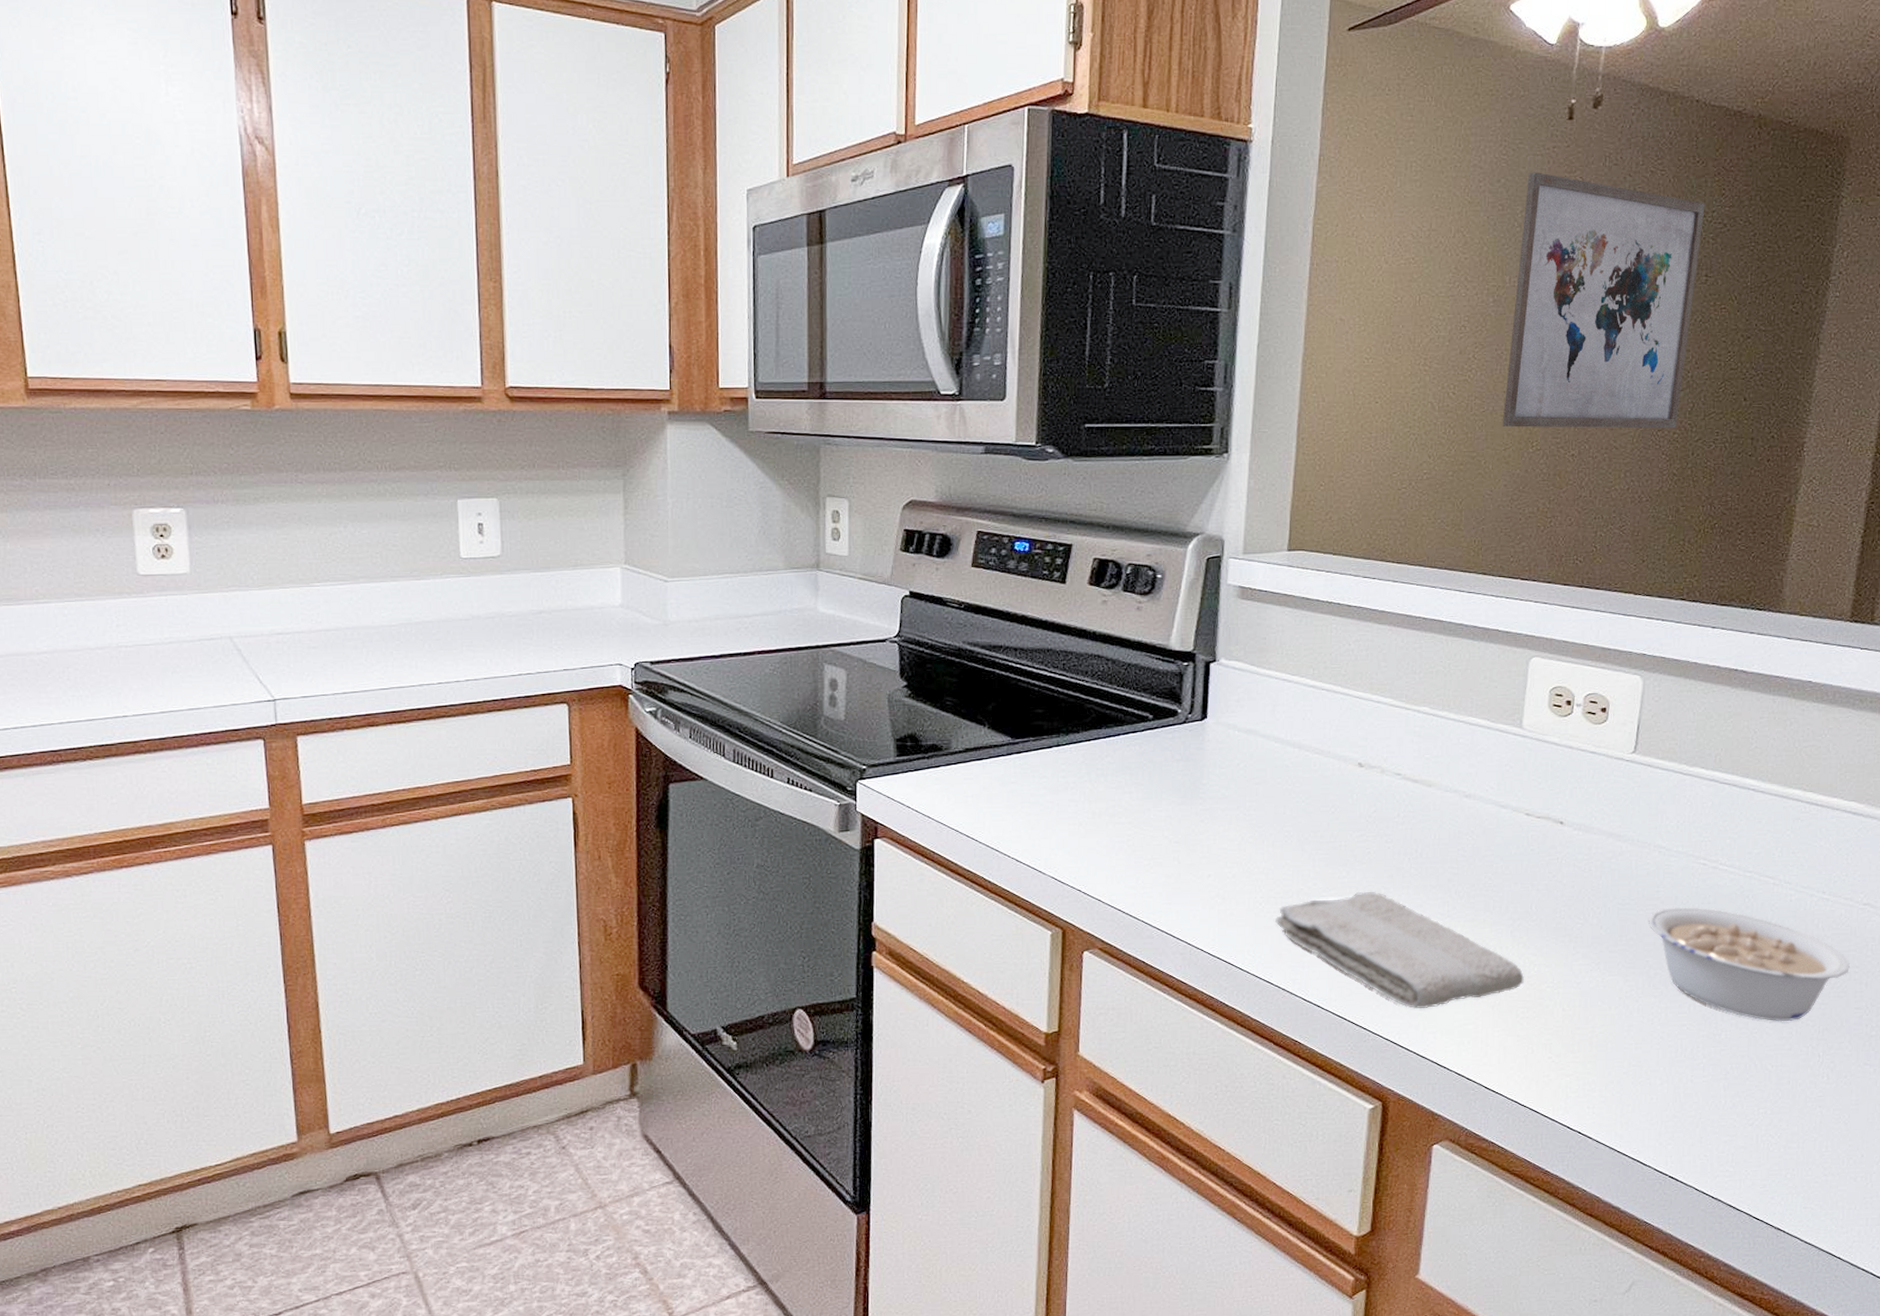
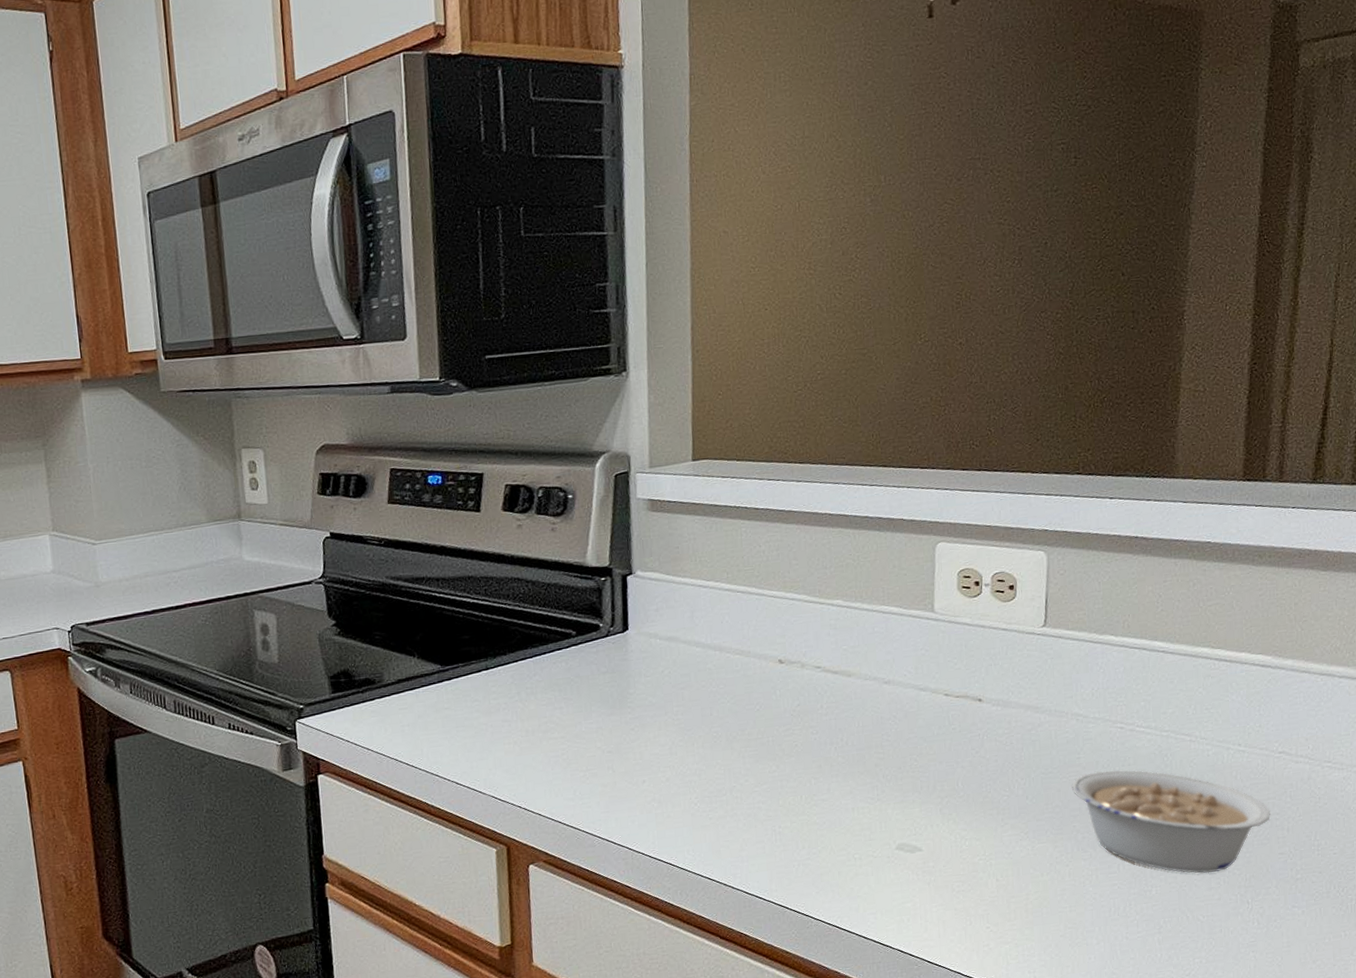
washcloth: present [1275,892,1524,1008] -> none [711,783,957,892]
wall art: present [1502,172,1705,429] -> none [889,71,1069,322]

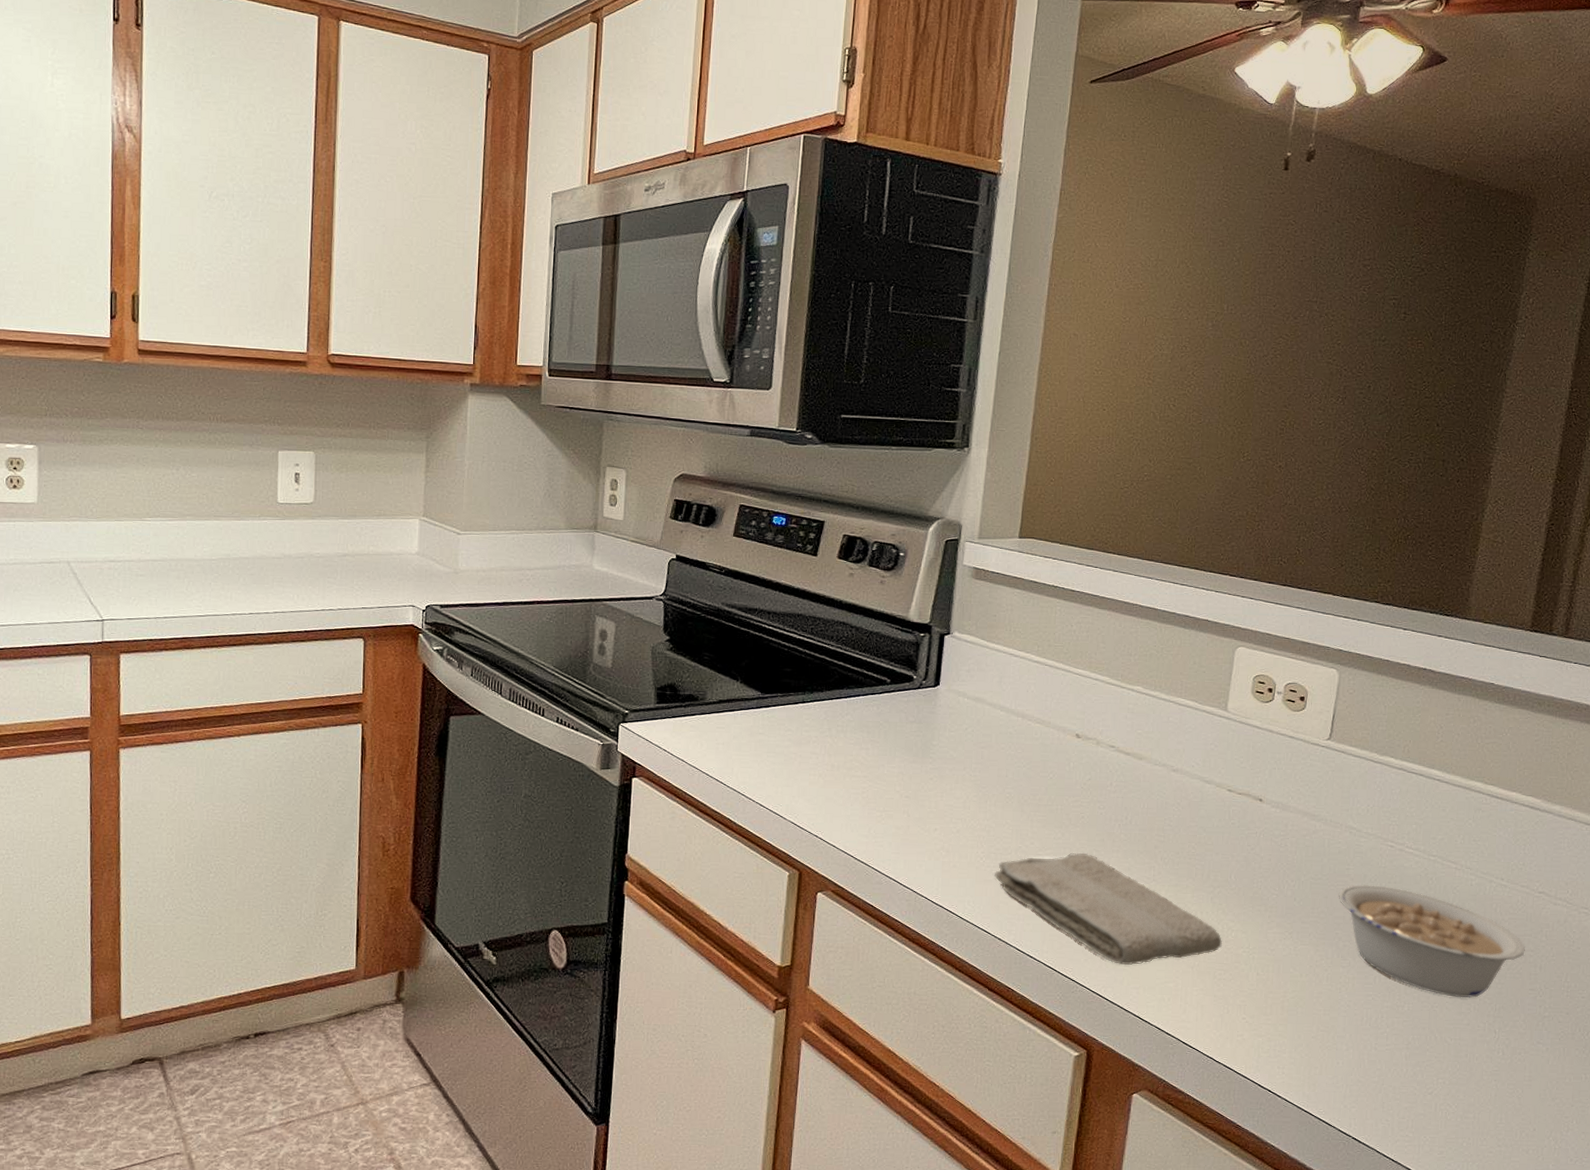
washcloth: none [711,783,957,892] -> present [995,853,1222,965]

